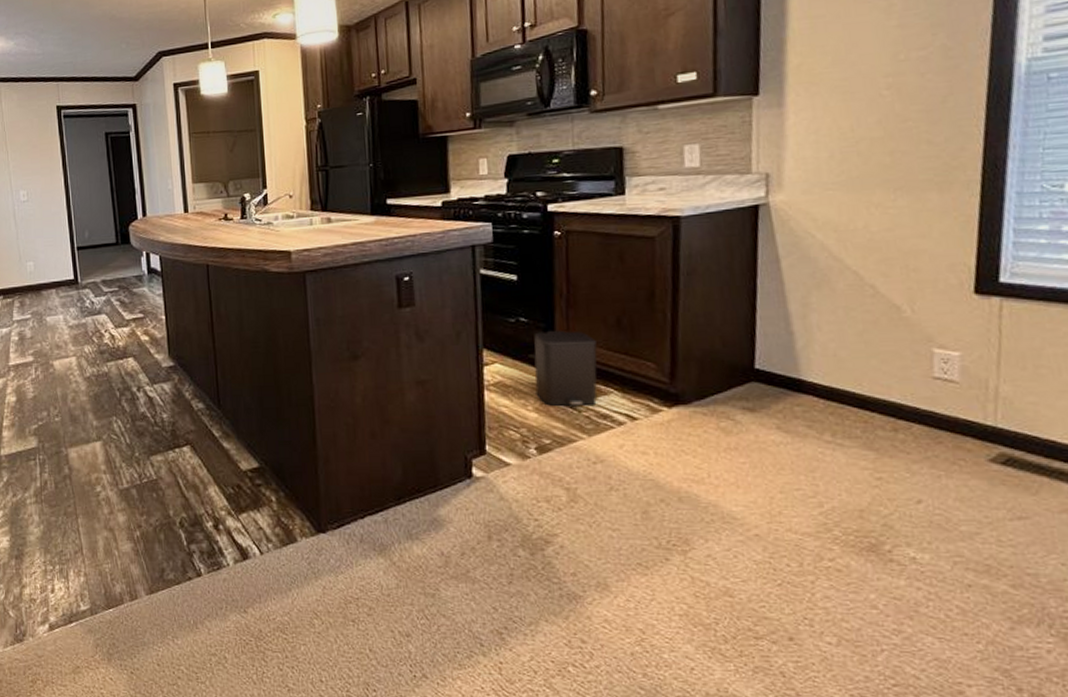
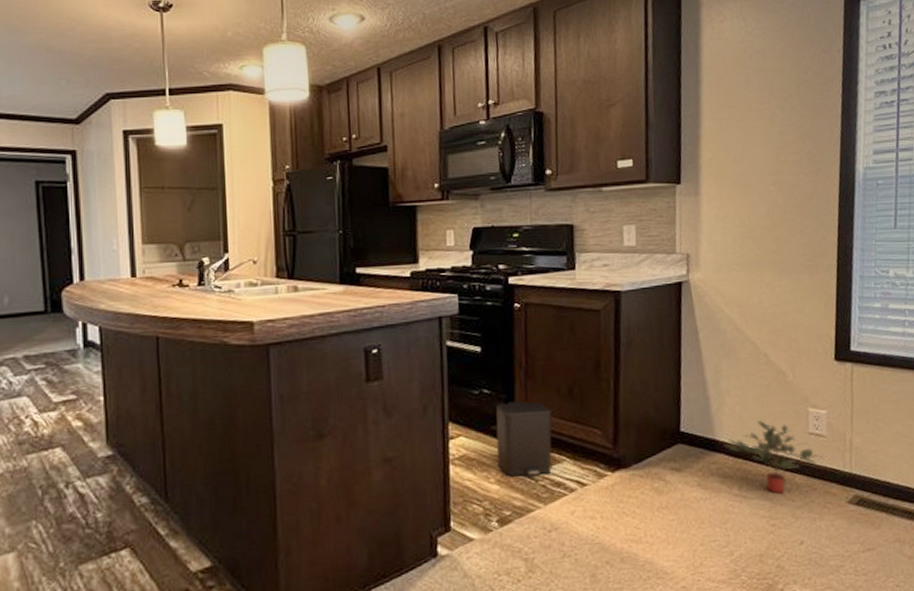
potted plant: none [811,361,954,444] -> present [723,421,824,494]

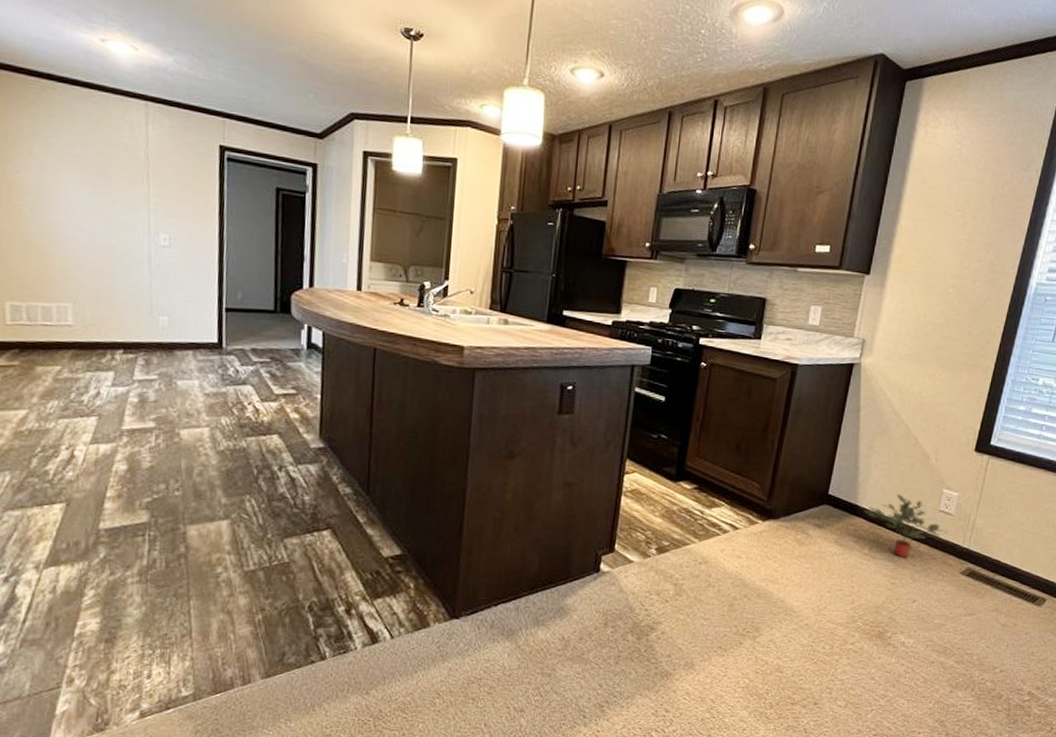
pedal bin: present [496,400,552,477] -> none [664,448,718,515]

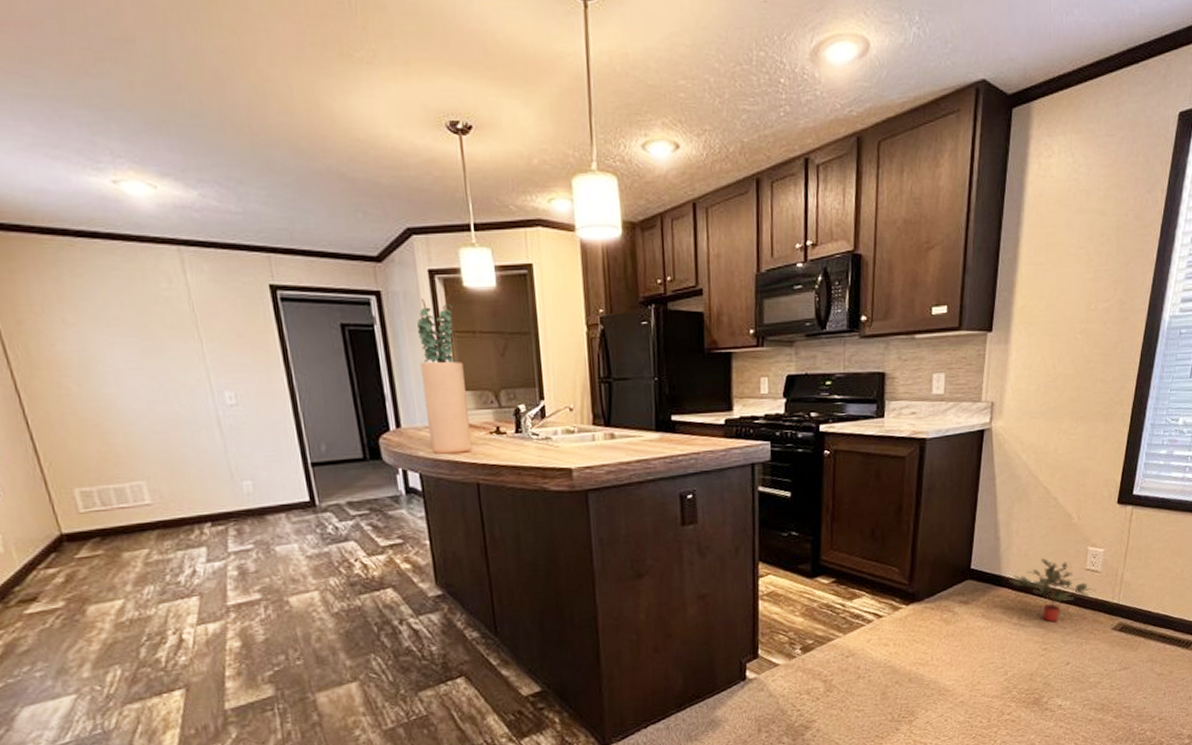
vase: none [337,175,380,319] -> present [417,295,473,454]

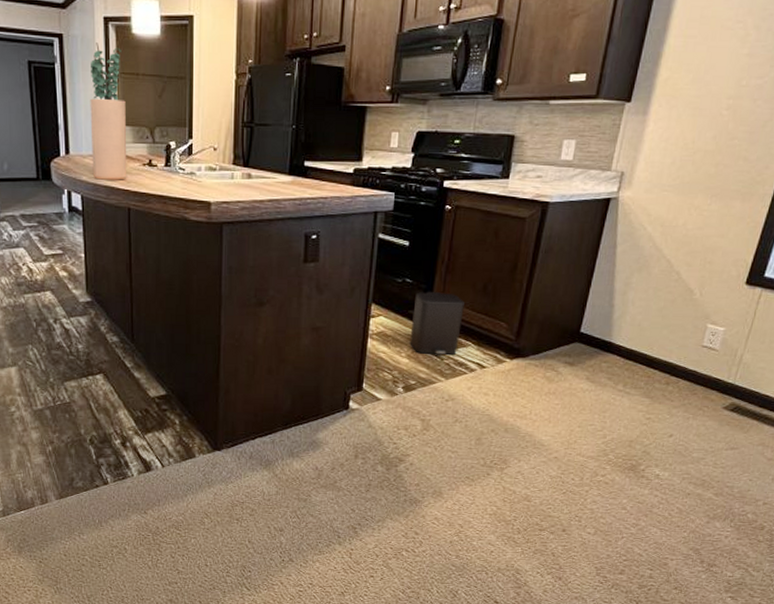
pedal bin: none [802,541,854,611] -> present [410,291,464,355]
potted plant: present [1008,558,1096,623] -> none [617,330,711,394]

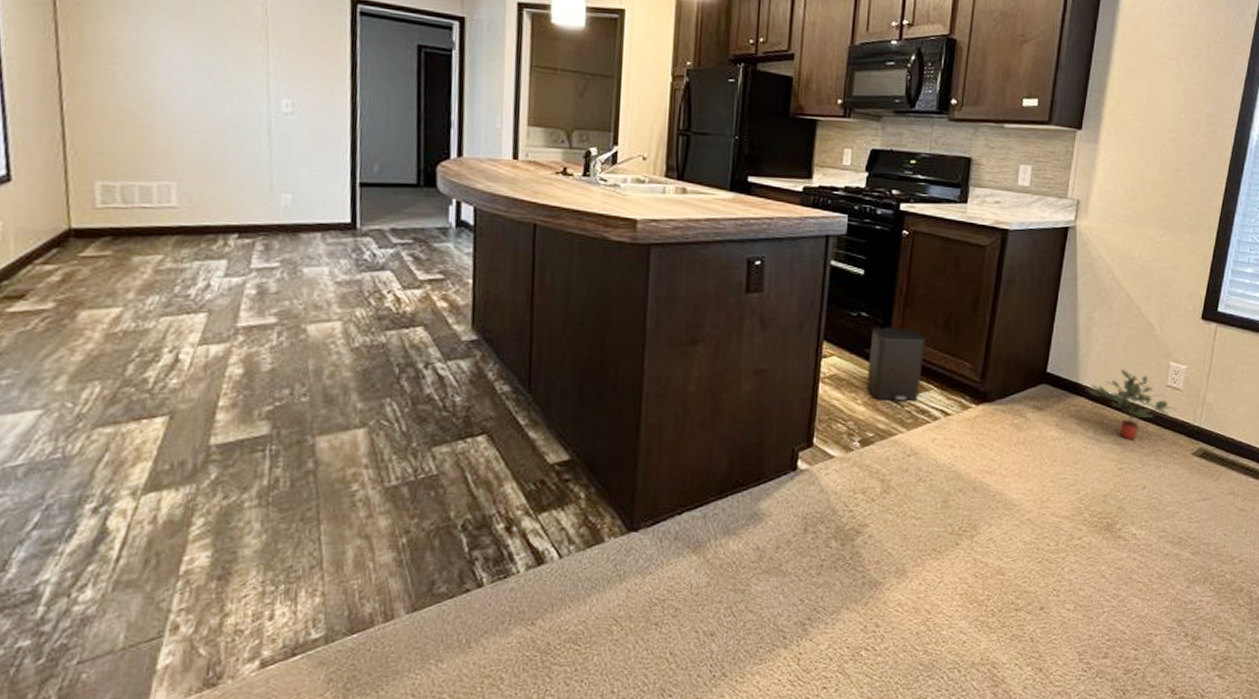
vase: present [90,40,127,180] -> none [490,29,539,191]
potted plant: none [617,330,711,394] -> present [1085,369,1177,440]

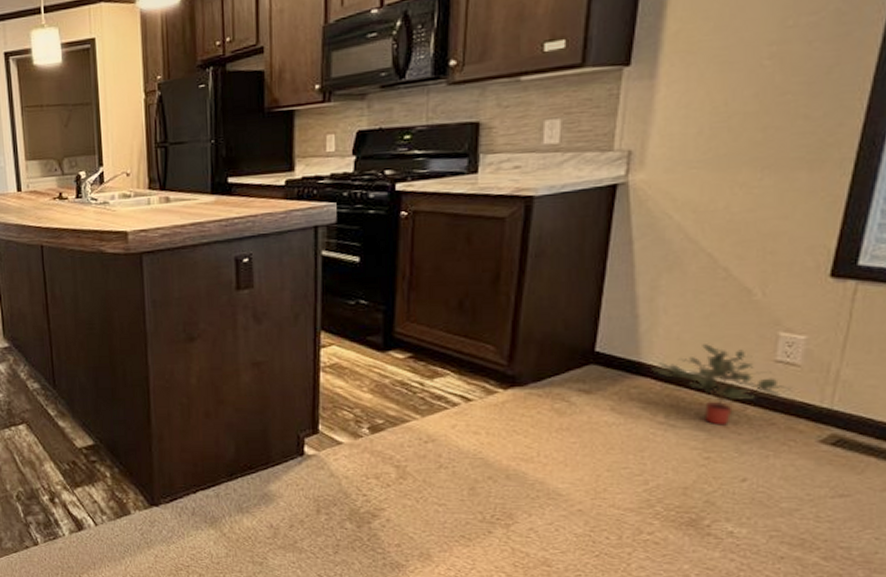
pedal bin: present [866,326,925,400] -> none [371,312,436,387]

